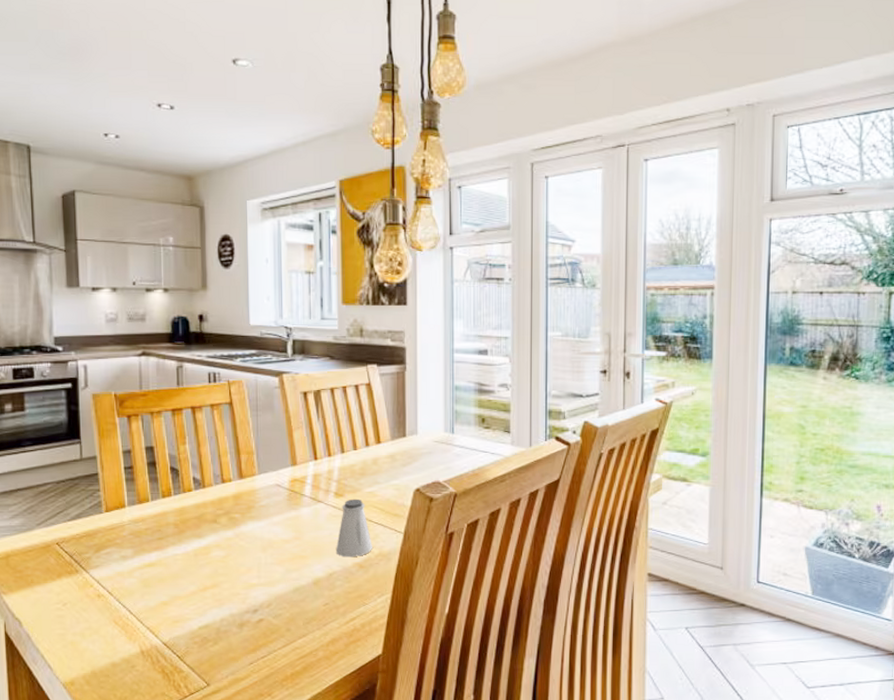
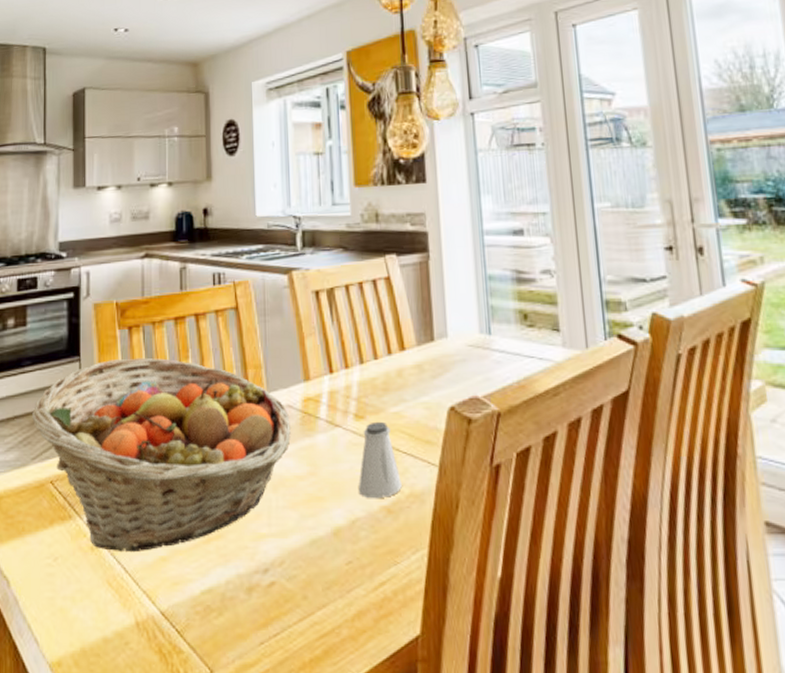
fruit basket: none [35,442,279,599] -> present [32,357,291,553]

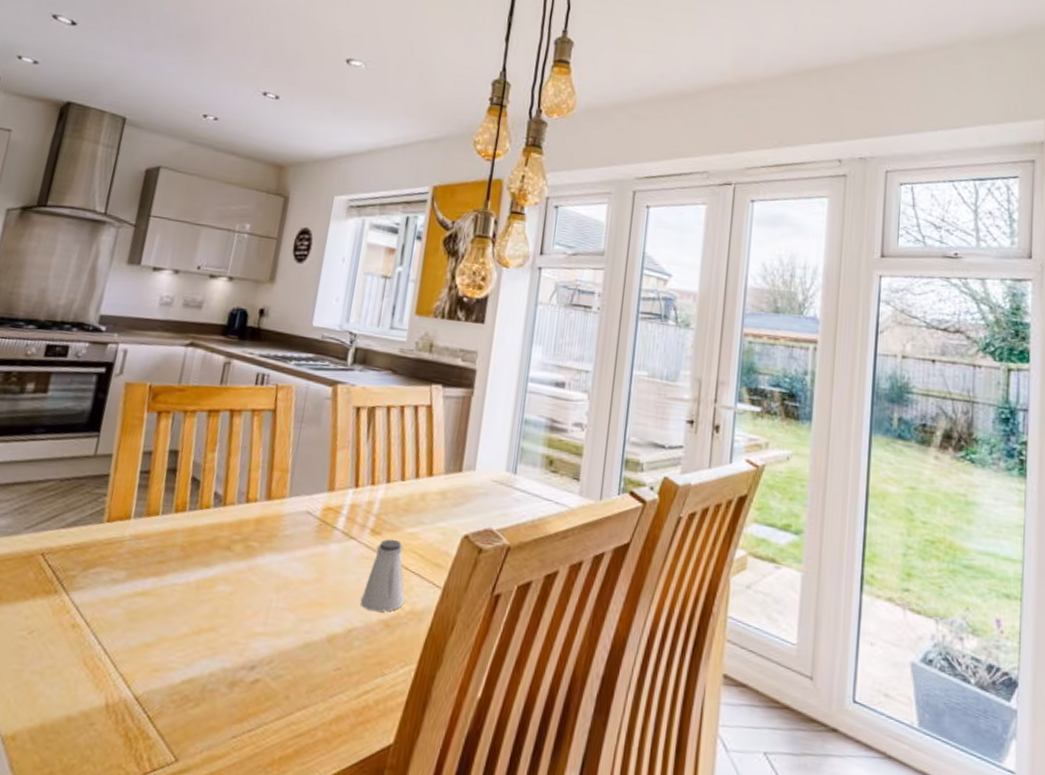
fruit basket: present [32,357,291,553] -> none [34,441,307,635]

